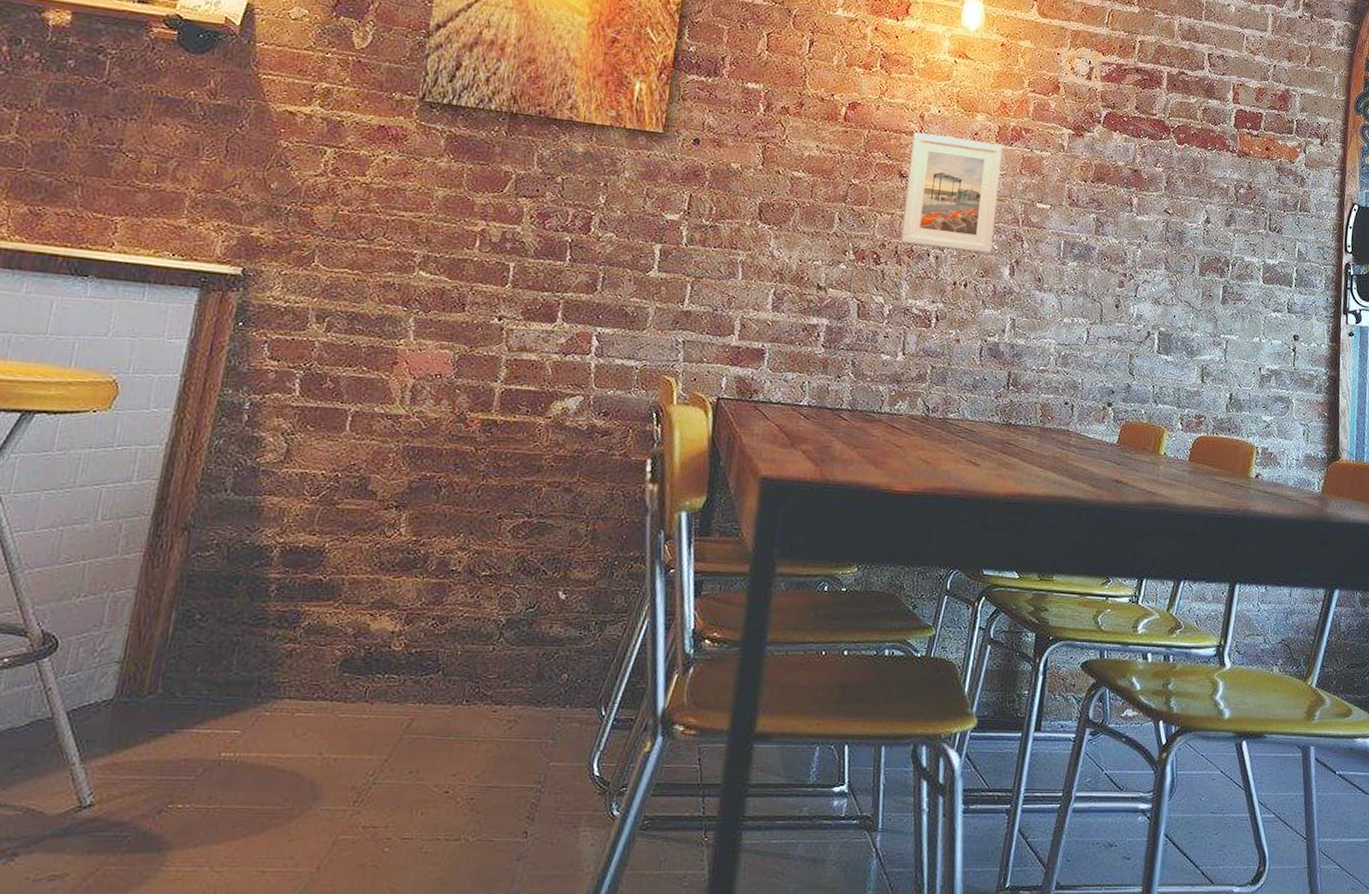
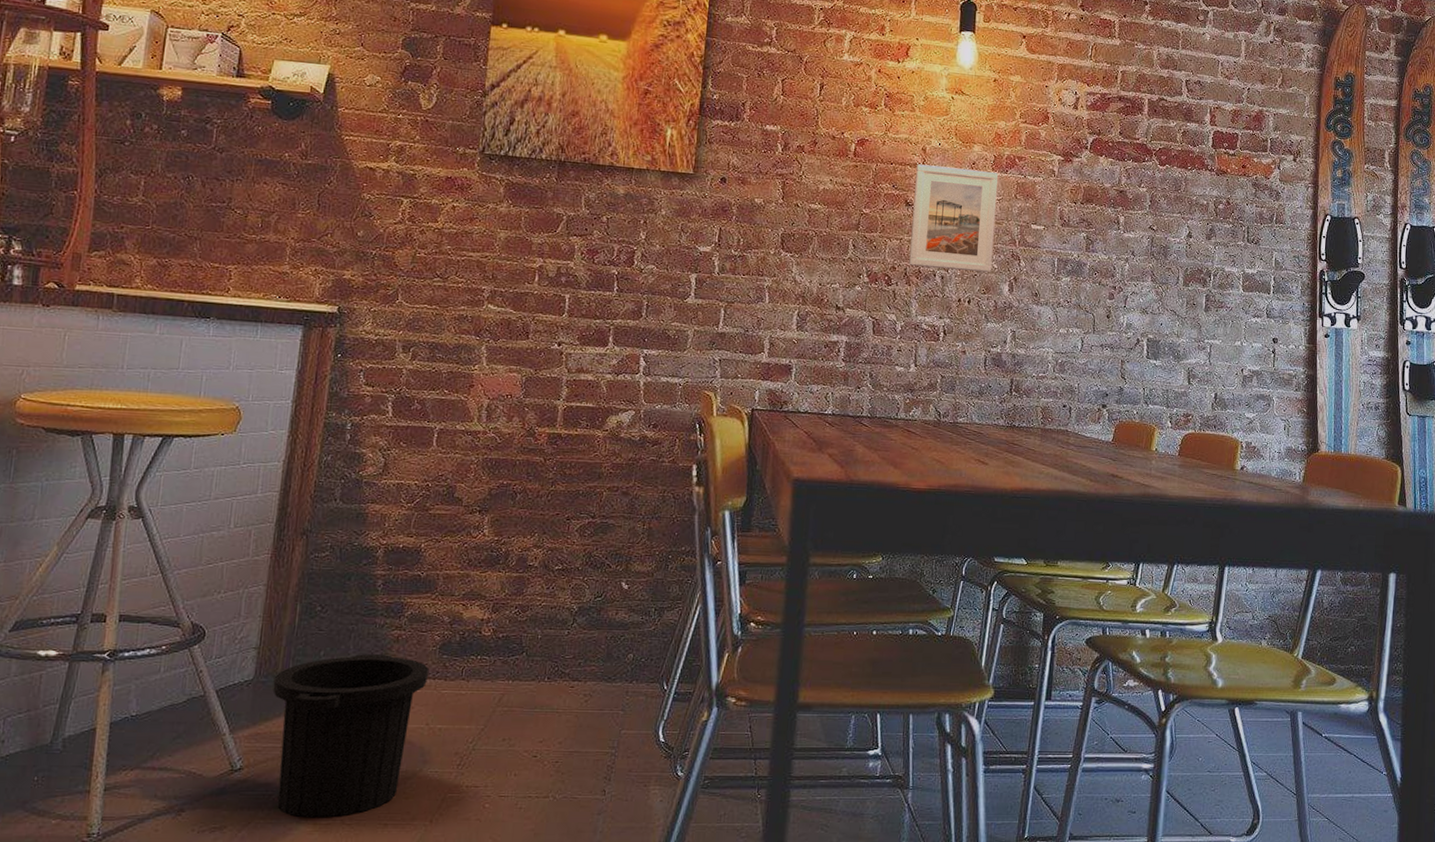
trash can: none [133,670,327,864] -> present [272,654,430,818]

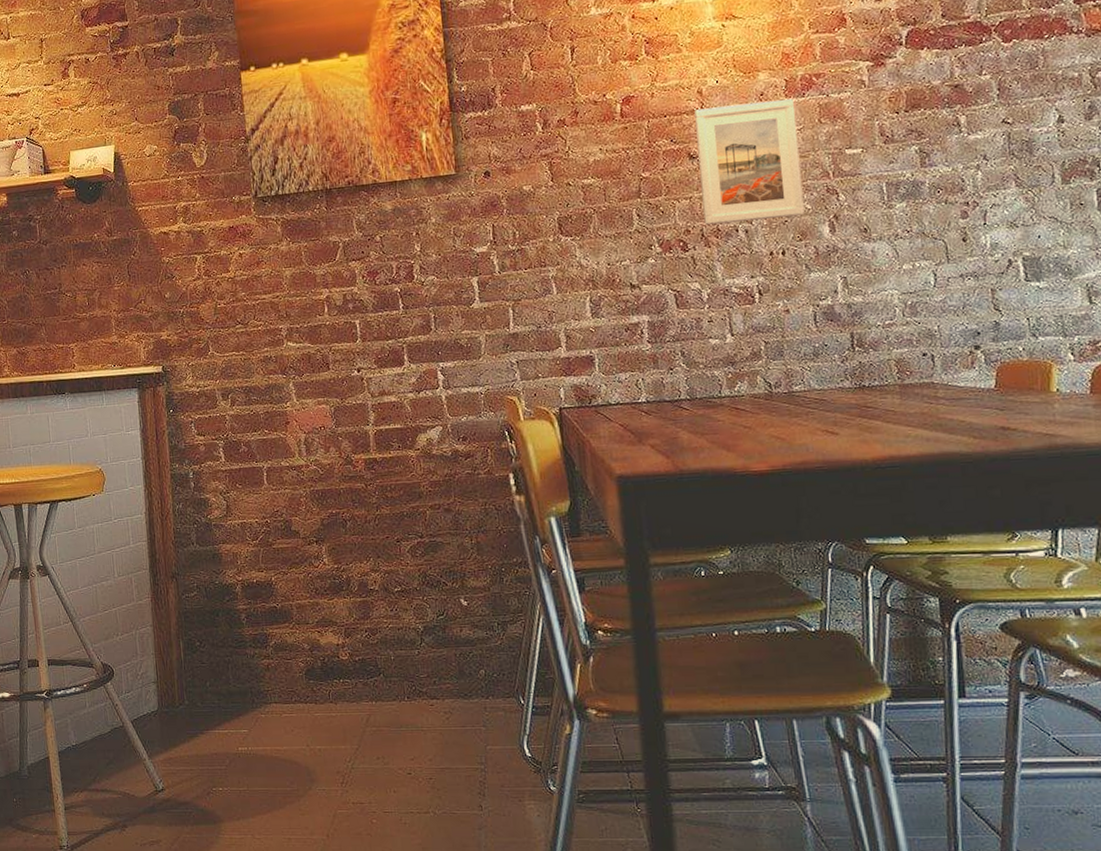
trash can: present [272,654,430,818] -> none [174,682,301,833]

